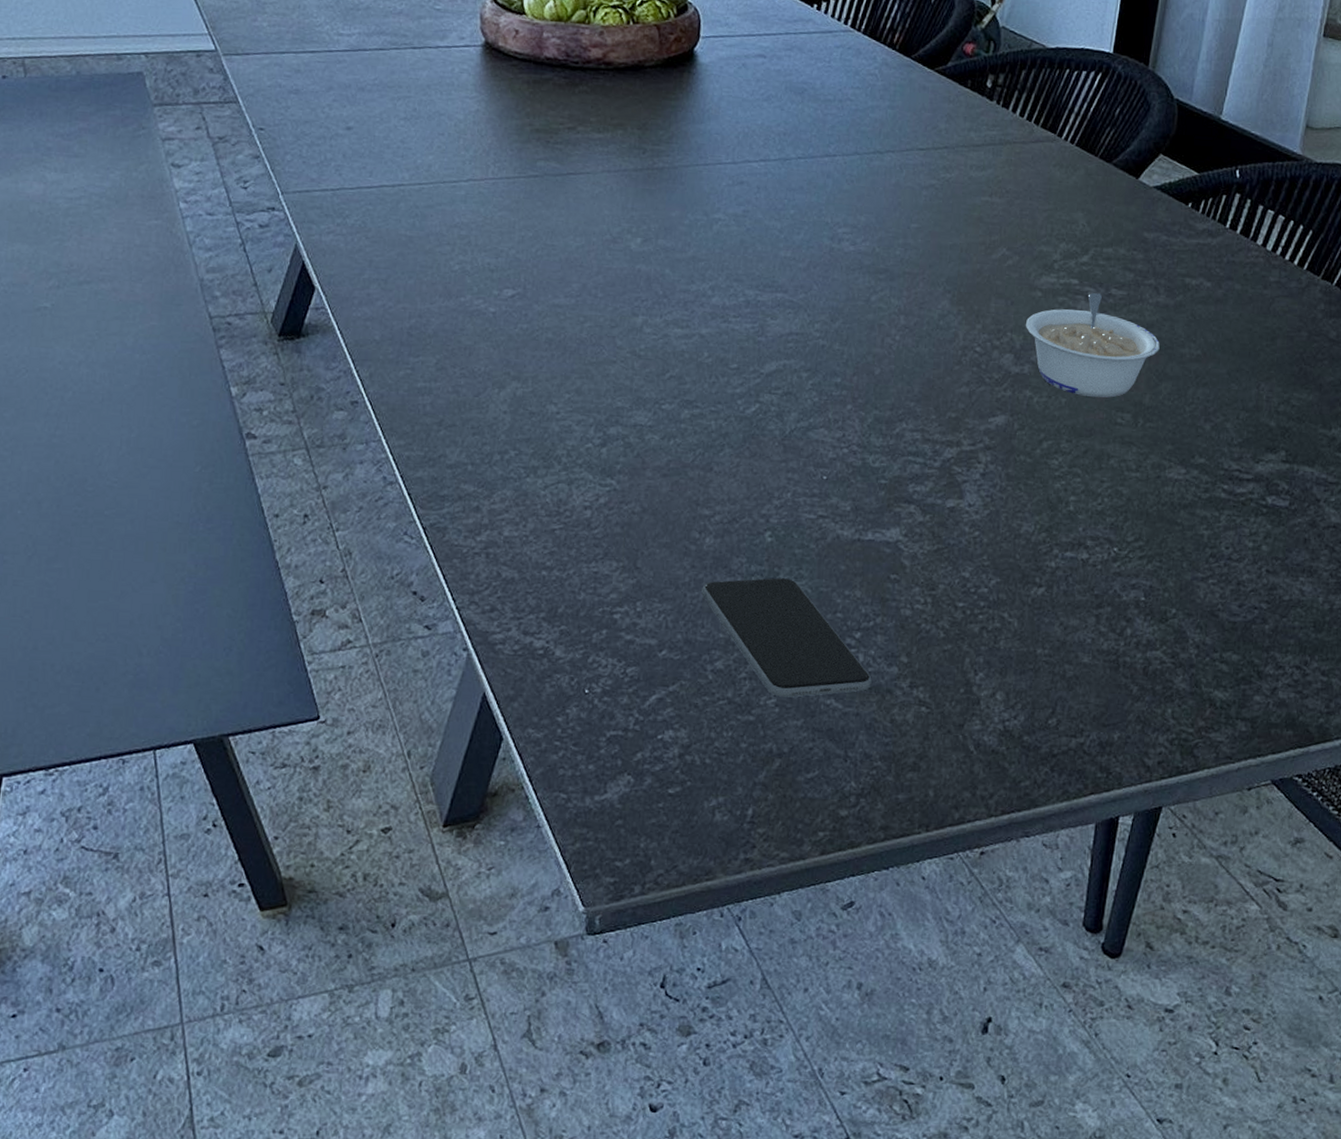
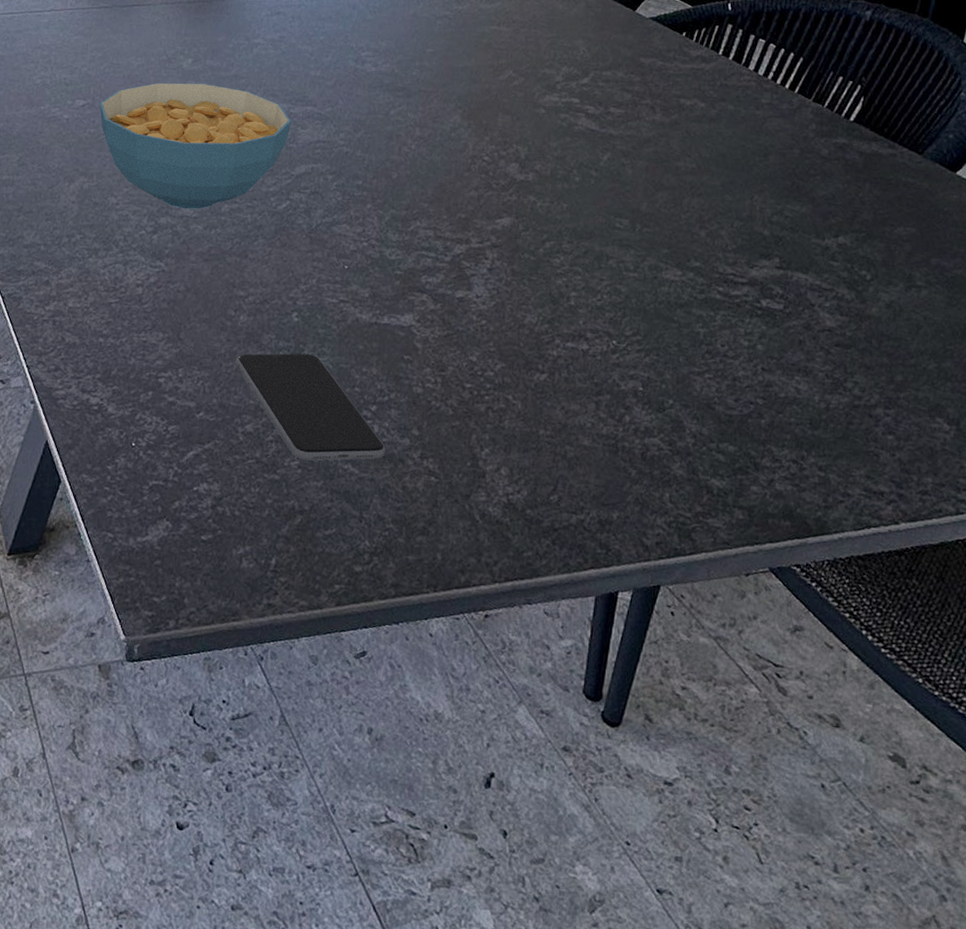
cereal bowl: none [532,267,759,417] -> present [99,82,292,210]
legume: present [1025,293,1160,398] -> none [529,111,656,205]

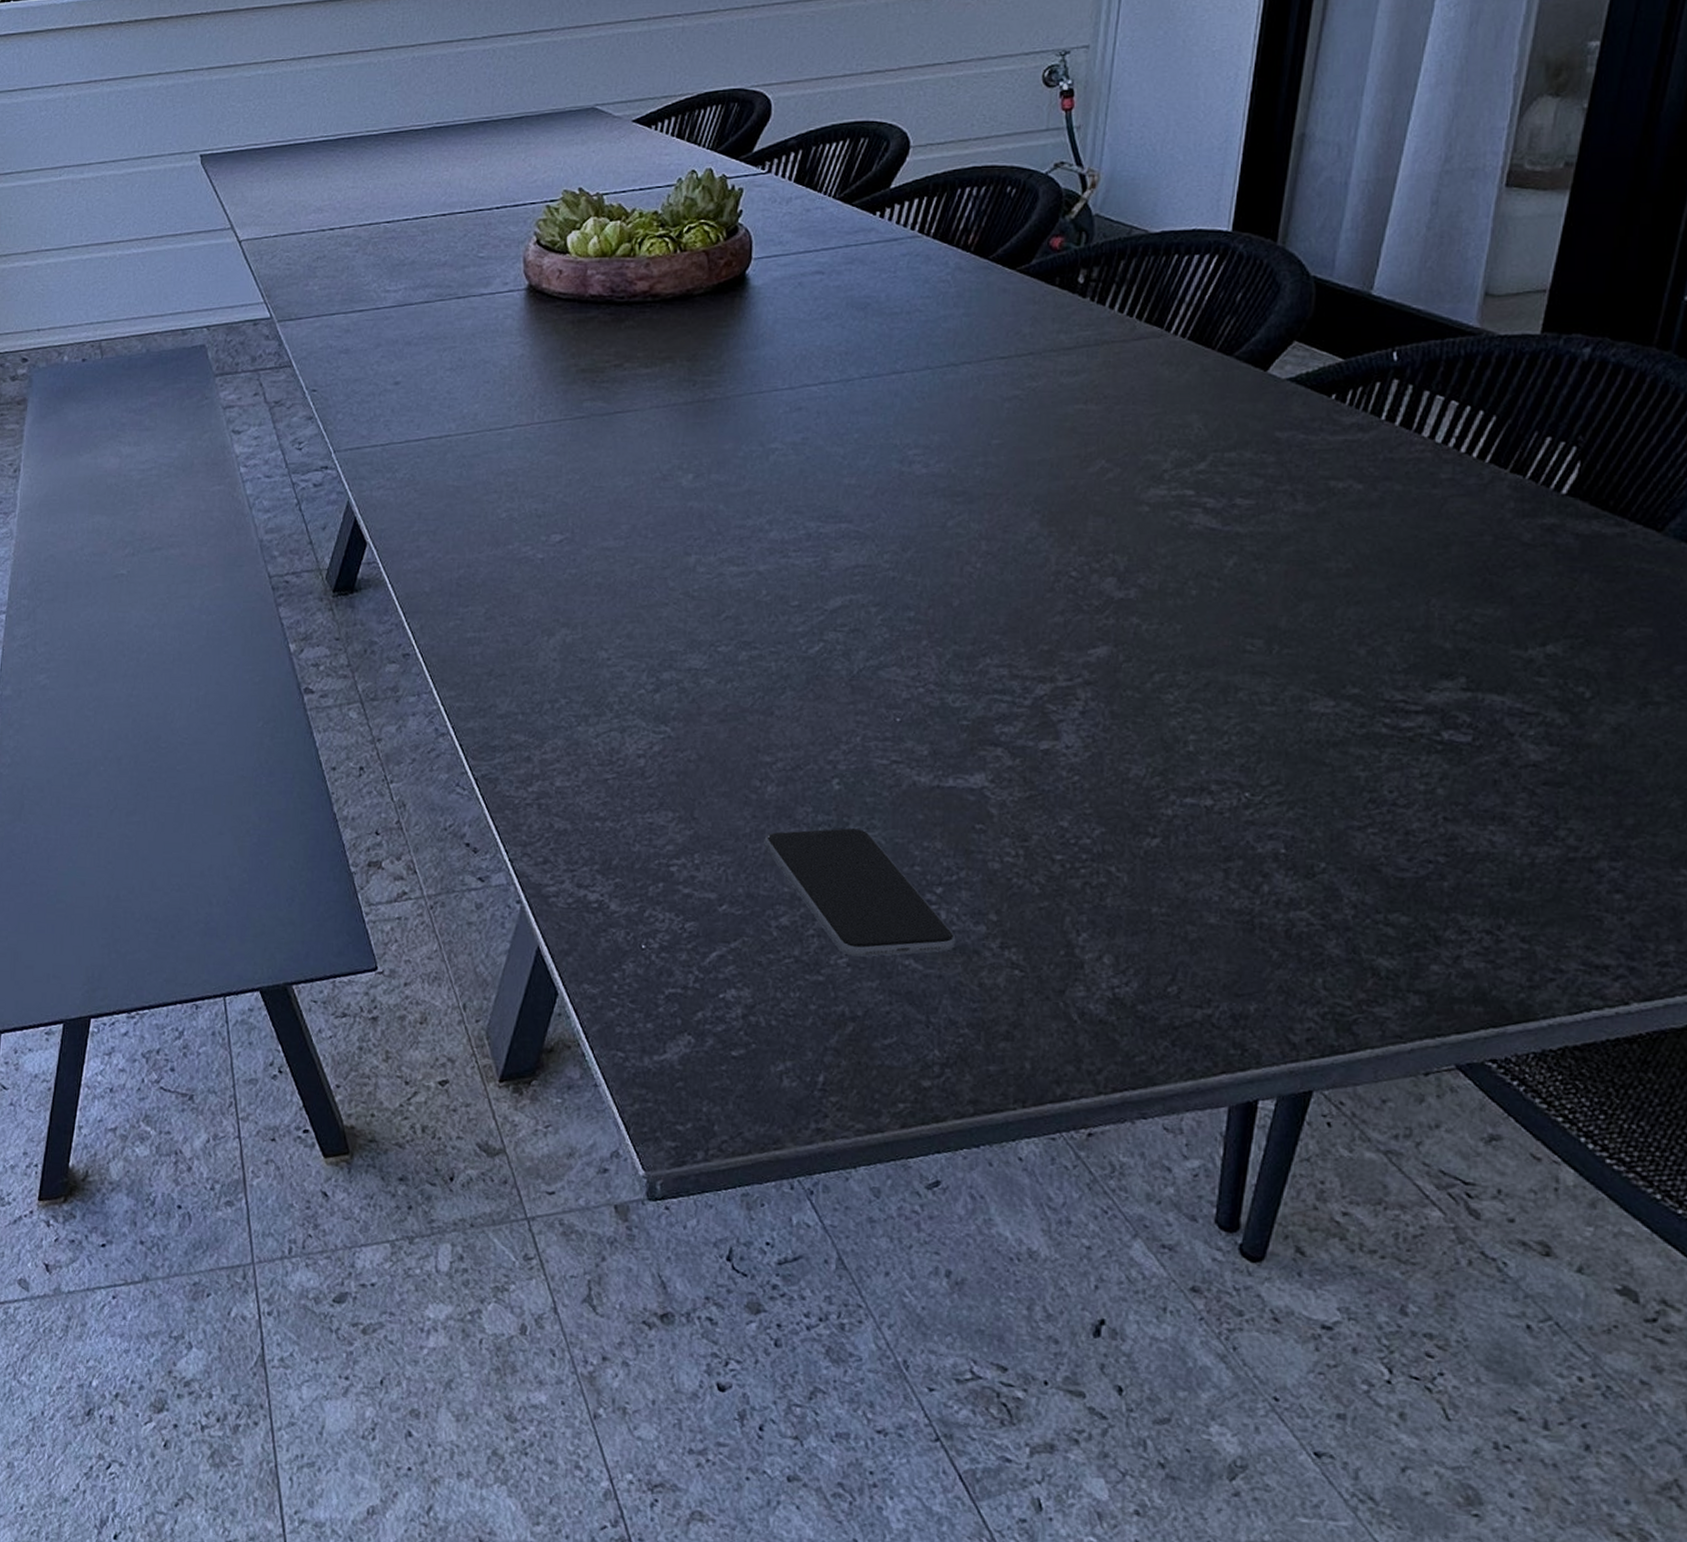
cereal bowl: present [99,82,292,210] -> none [580,504,822,660]

